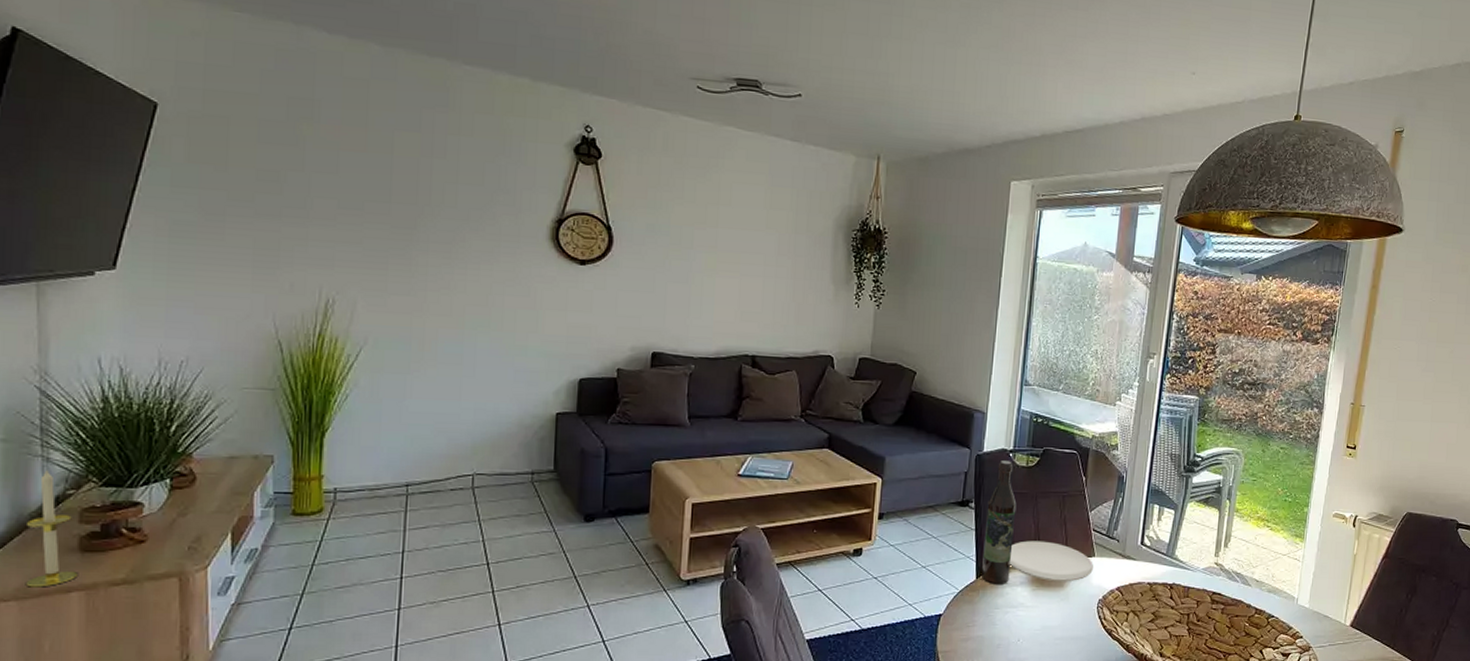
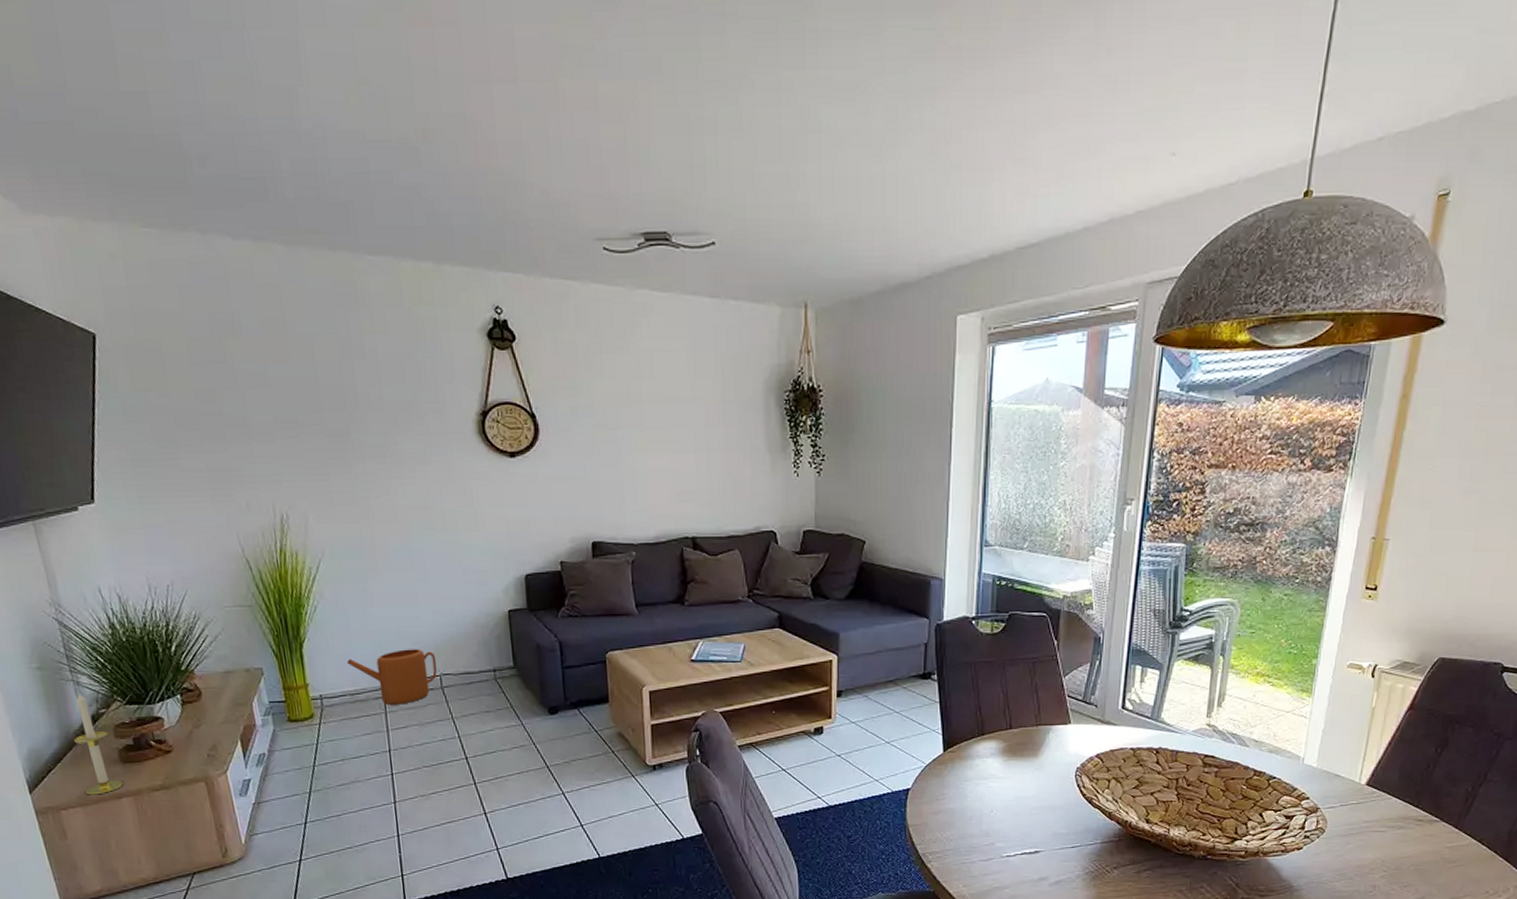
watering can: none [372,445,472,503] -> present [347,649,438,705]
wine bottle: present [982,461,1017,584] -> none [949,629,982,757]
plate: present [1009,540,1093,582] -> none [978,710,1069,752]

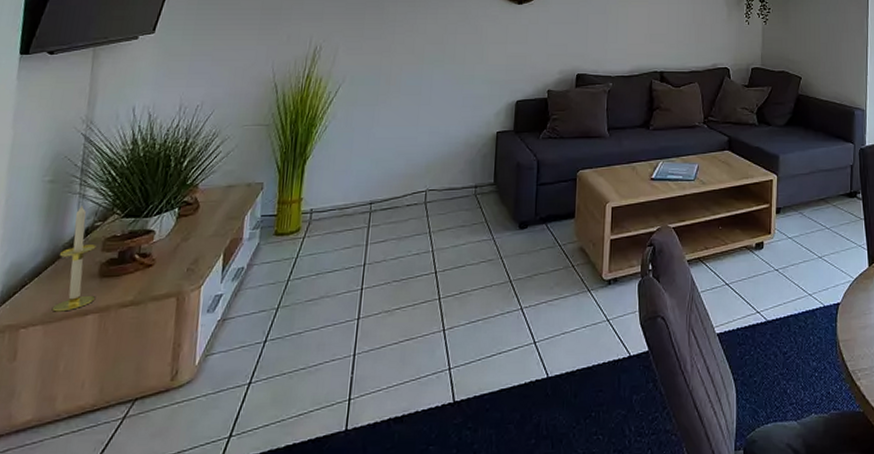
watering can: present [347,649,438,705] -> none [343,166,425,219]

